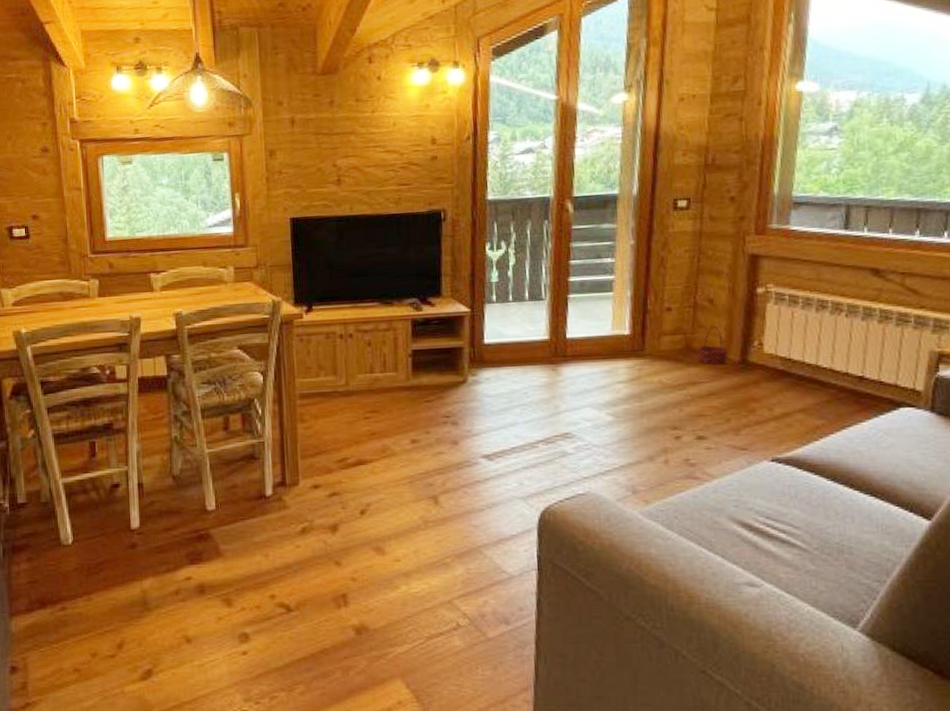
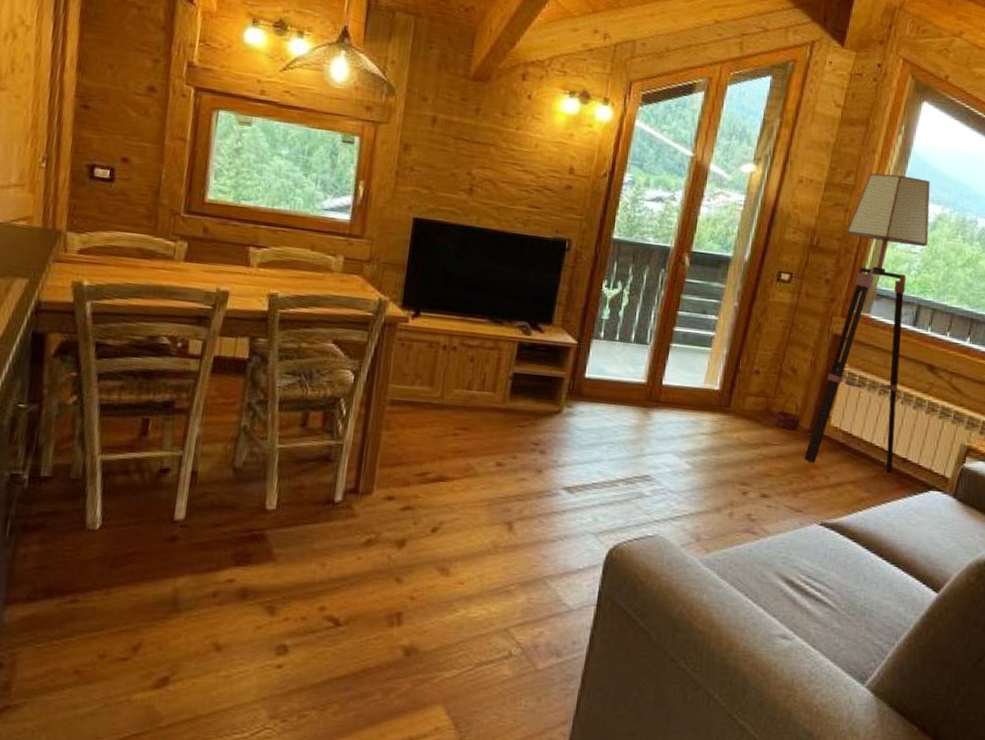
floor lamp: none [738,65,849,397] -> present [803,173,930,473]

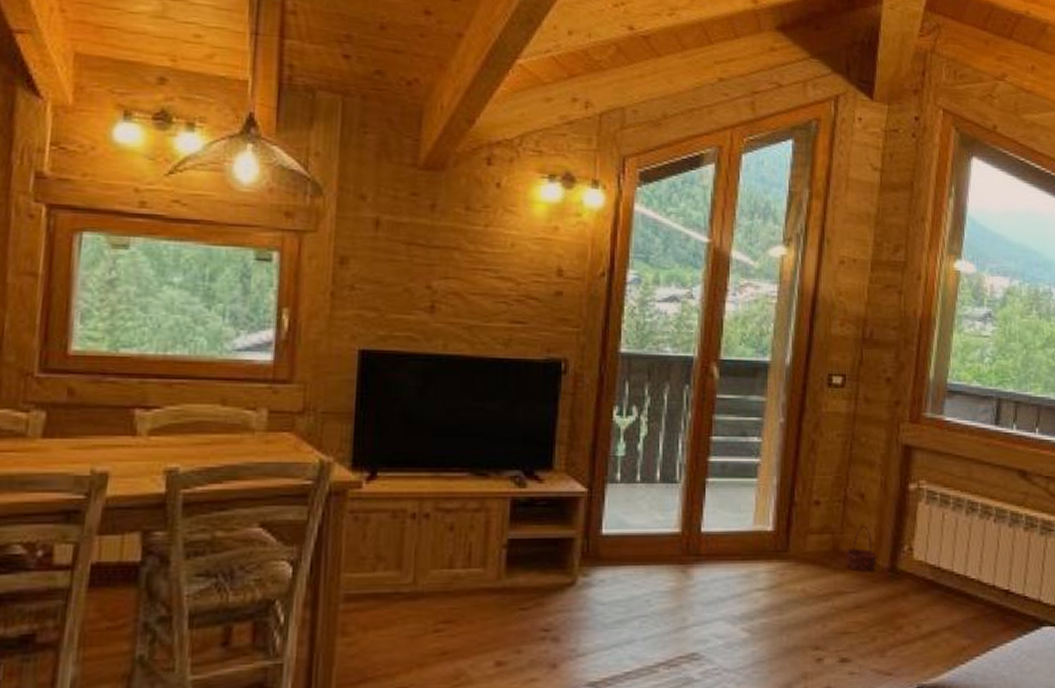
floor lamp: present [803,173,930,473] -> none [886,245,999,611]

